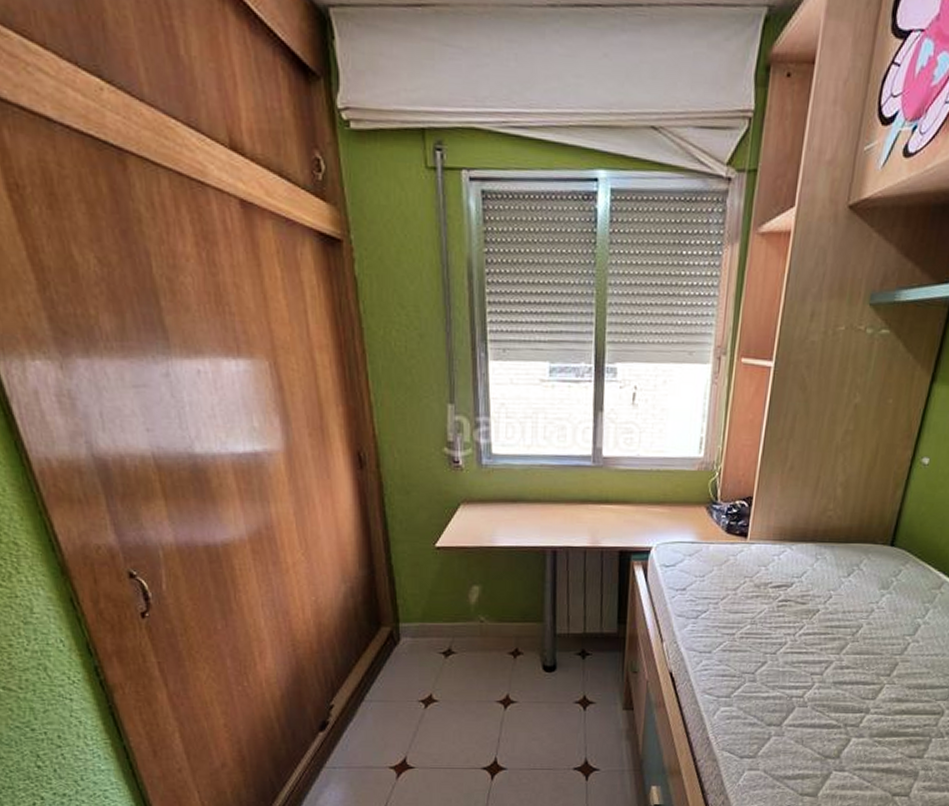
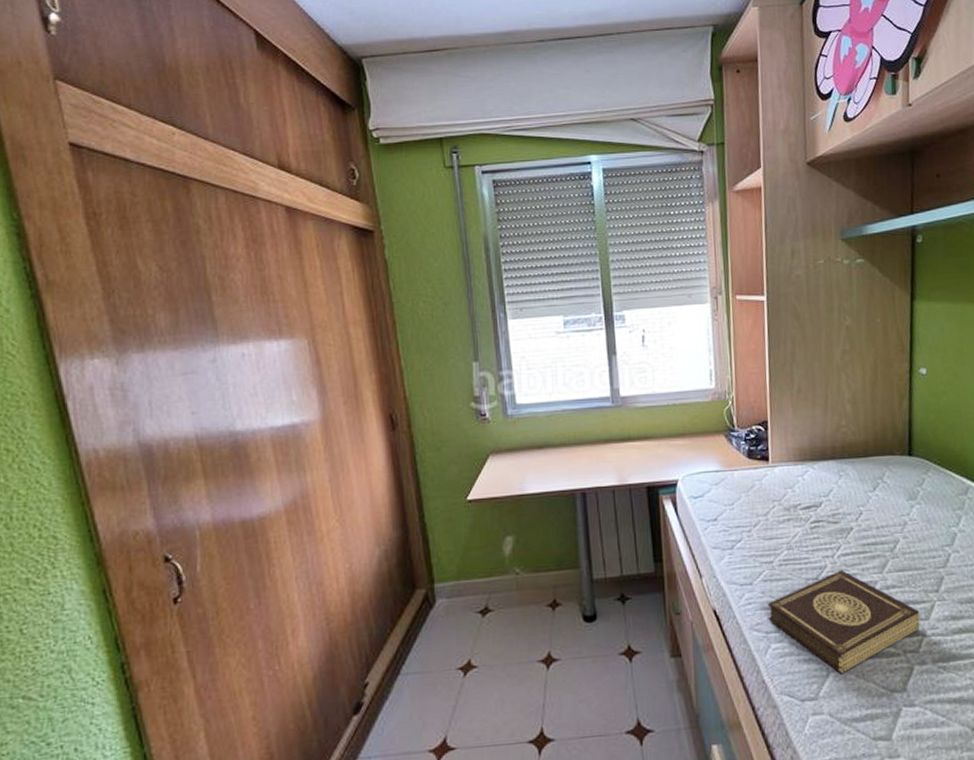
book: none [721,647,868,739] -> present [768,569,920,674]

